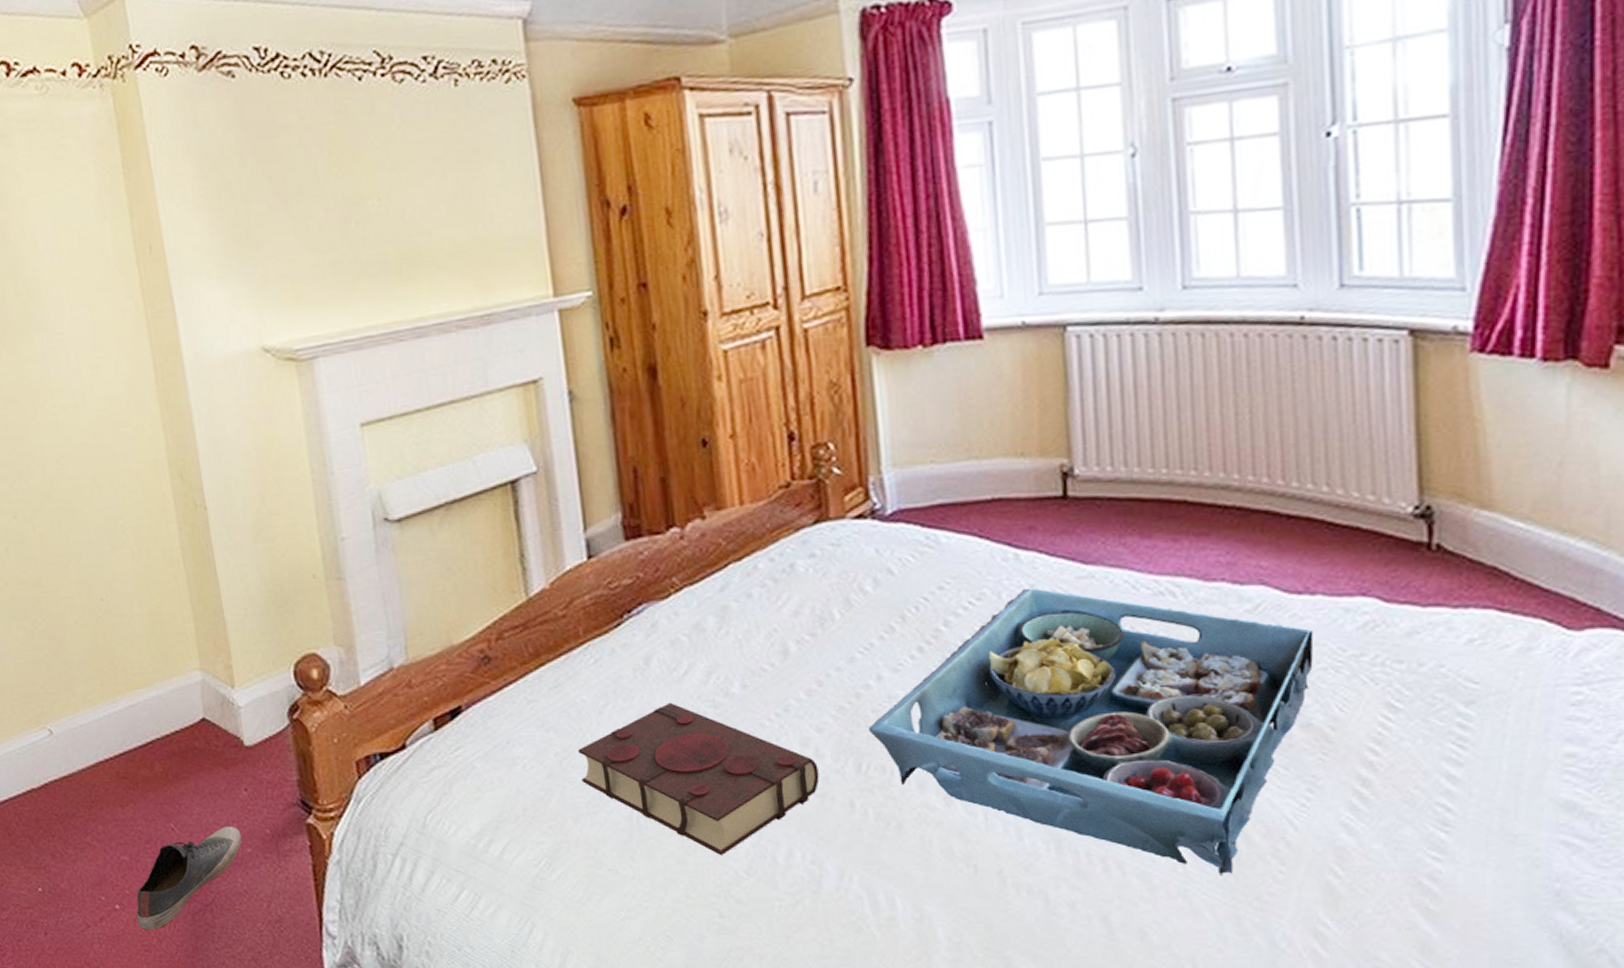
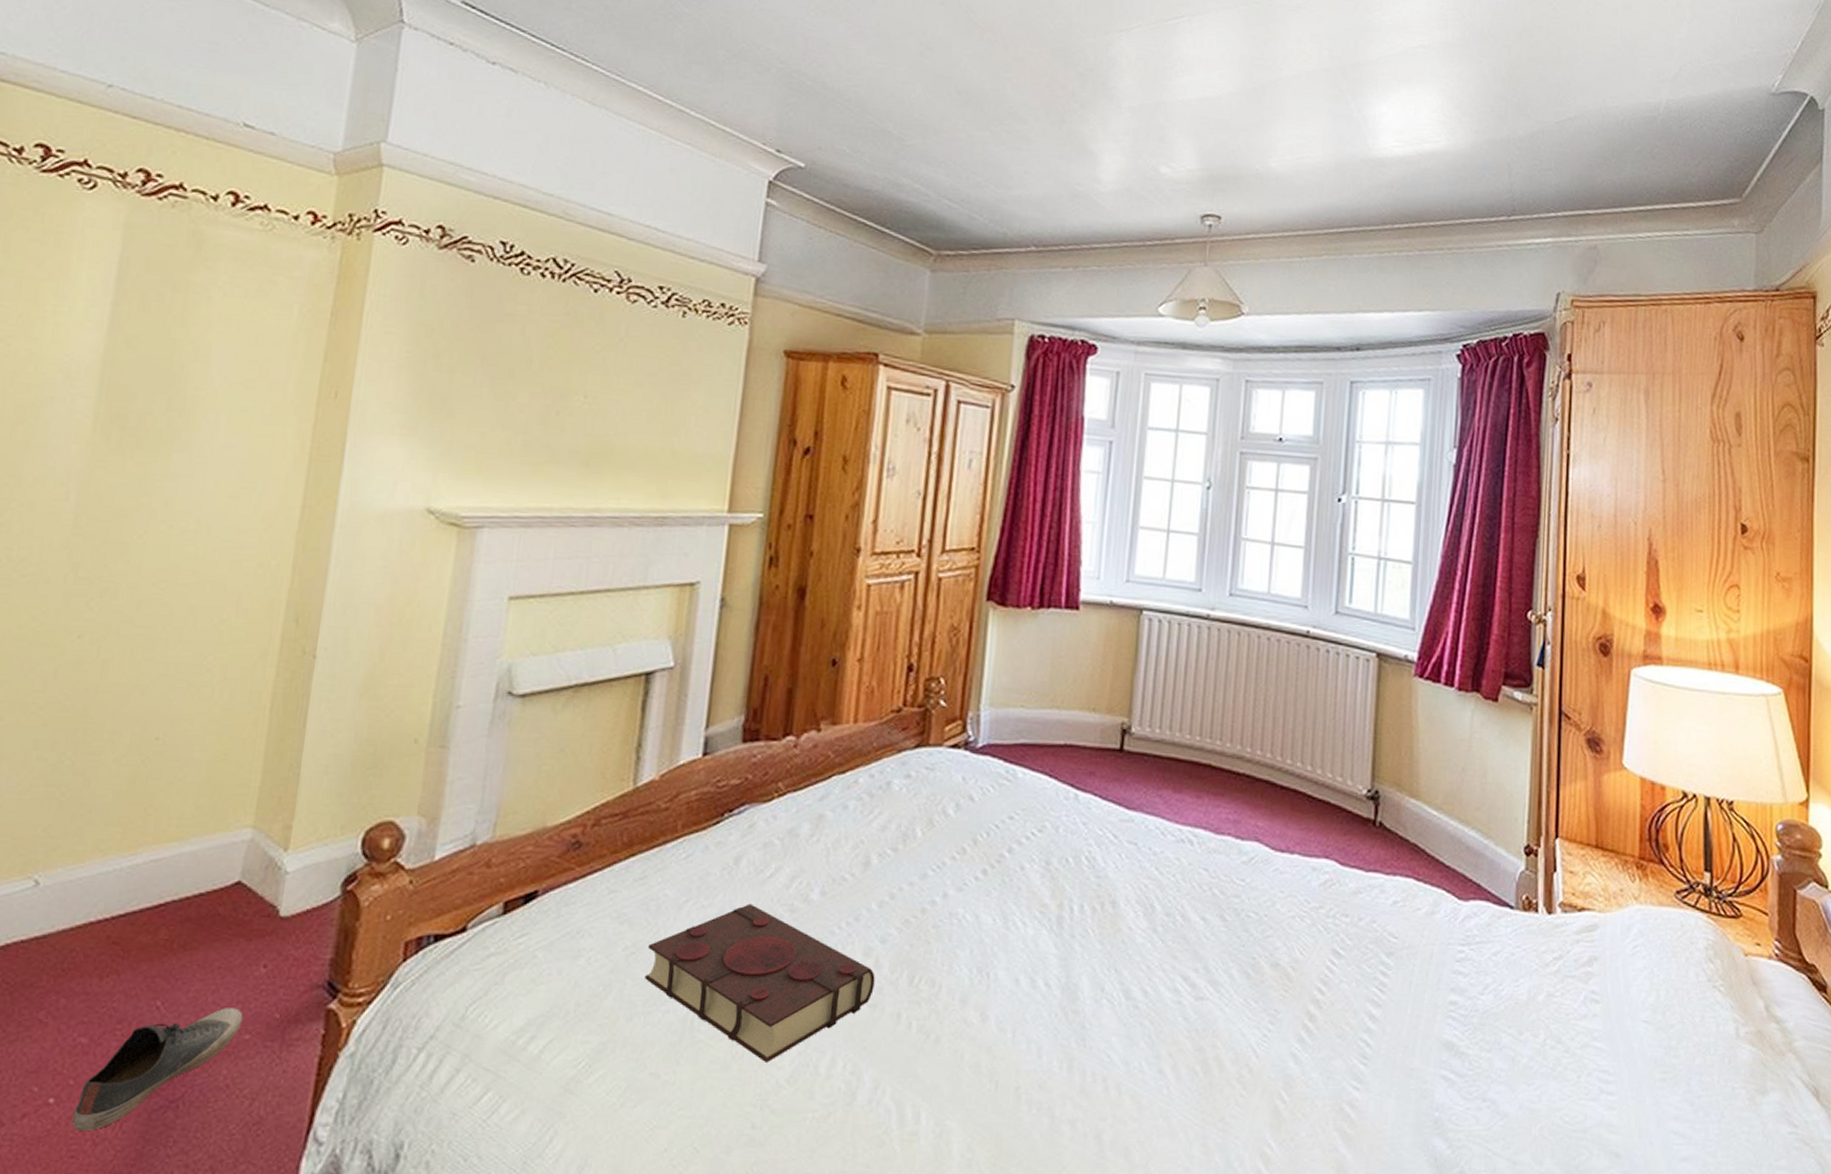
serving tray: present [868,588,1314,877] -> none [927,825,1289,1099]

